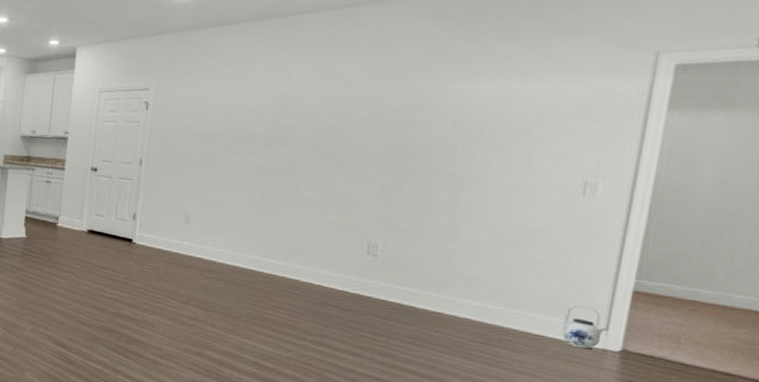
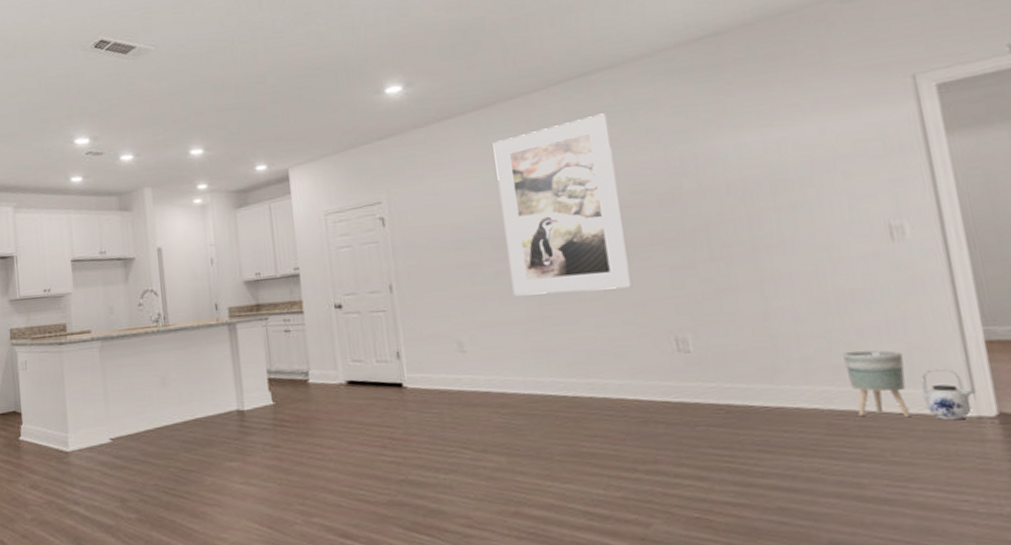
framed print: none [242,42,365,195] -> present [493,113,633,296]
planter: none [502,279,558,340] -> present [843,350,911,418]

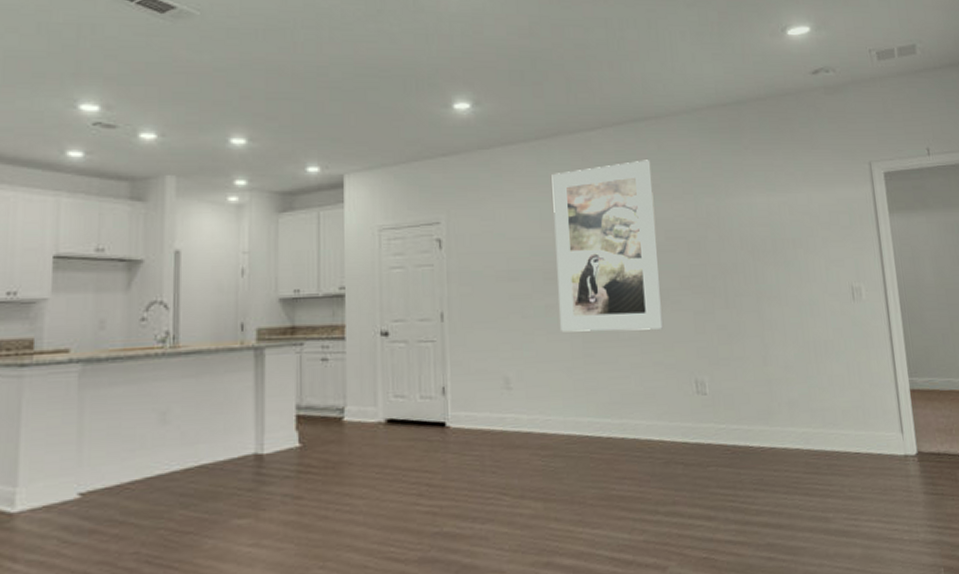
planter: present [843,350,911,418] -> none [818,395,862,457]
teapot: present [921,368,975,421] -> none [869,412,903,459]

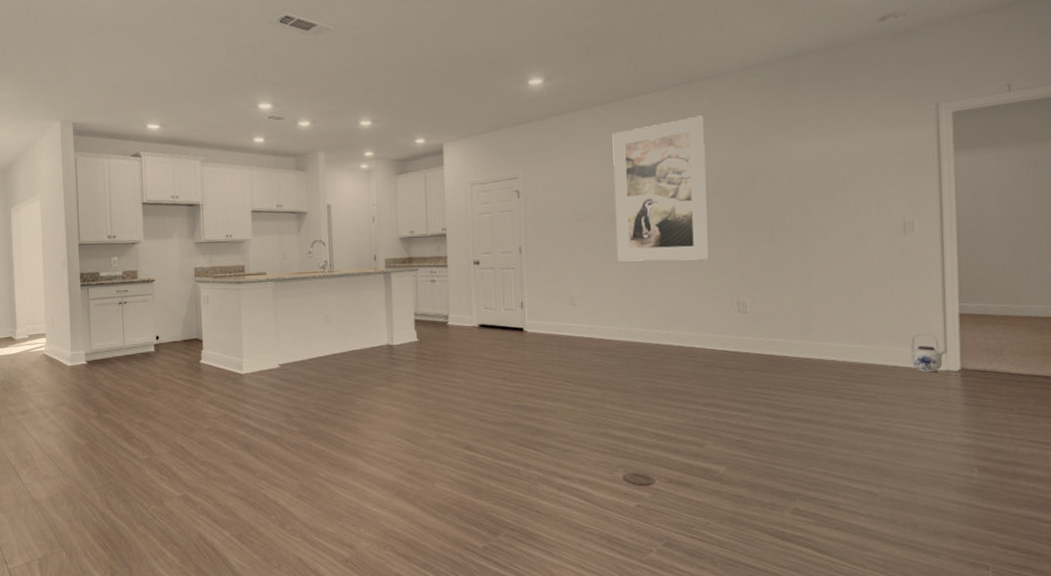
teapot: none [869,412,903,459] -> present [910,333,947,373]

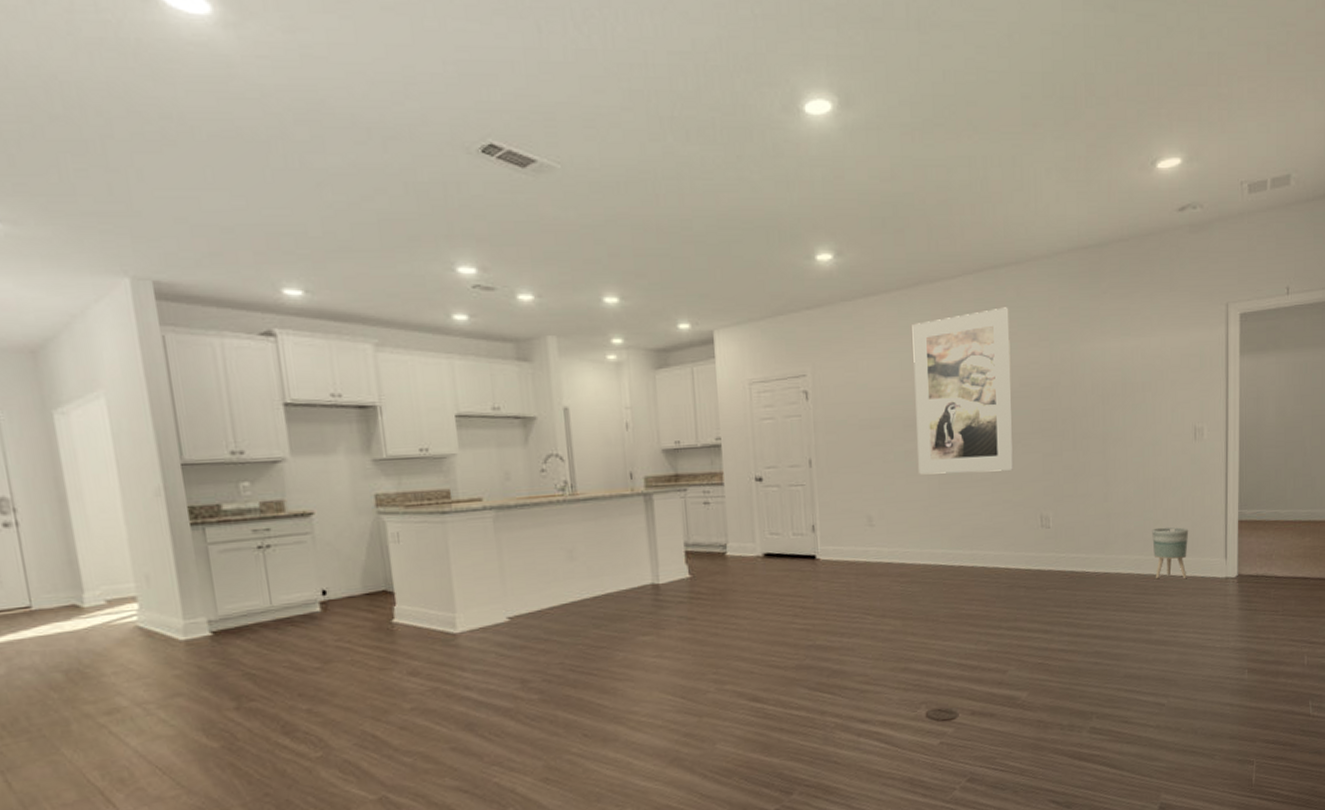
planter: none [858,317,901,370] -> present [1152,527,1189,580]
teapot: present [910,333,947,373] -> none [1196,541,1227,581]

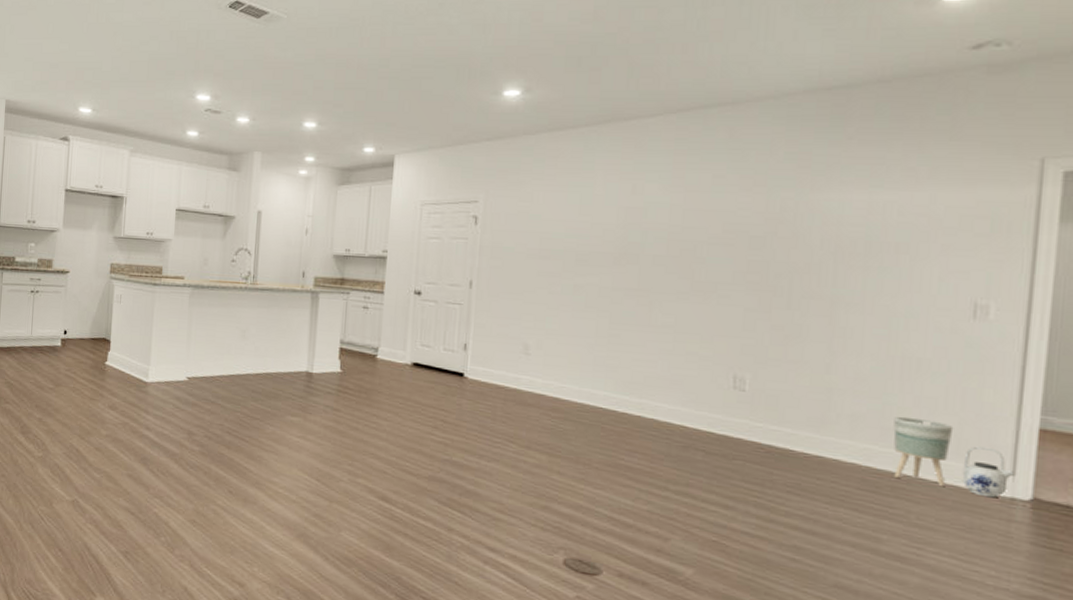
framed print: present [912,307,1014,475] -> none [587,148,718,321]
teapot: none [1196,541,1227,581] -> present [962,446,1015,499]

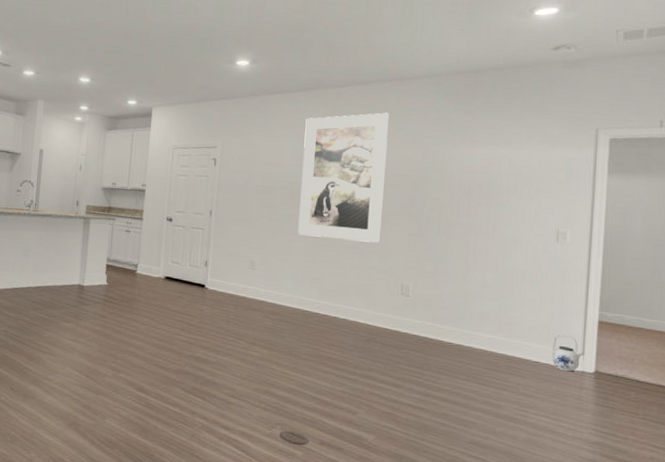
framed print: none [587,148,718,321] -> present [298,112,390,243]
planter: present [893,416,954,488] -> none [507,313,546,365]

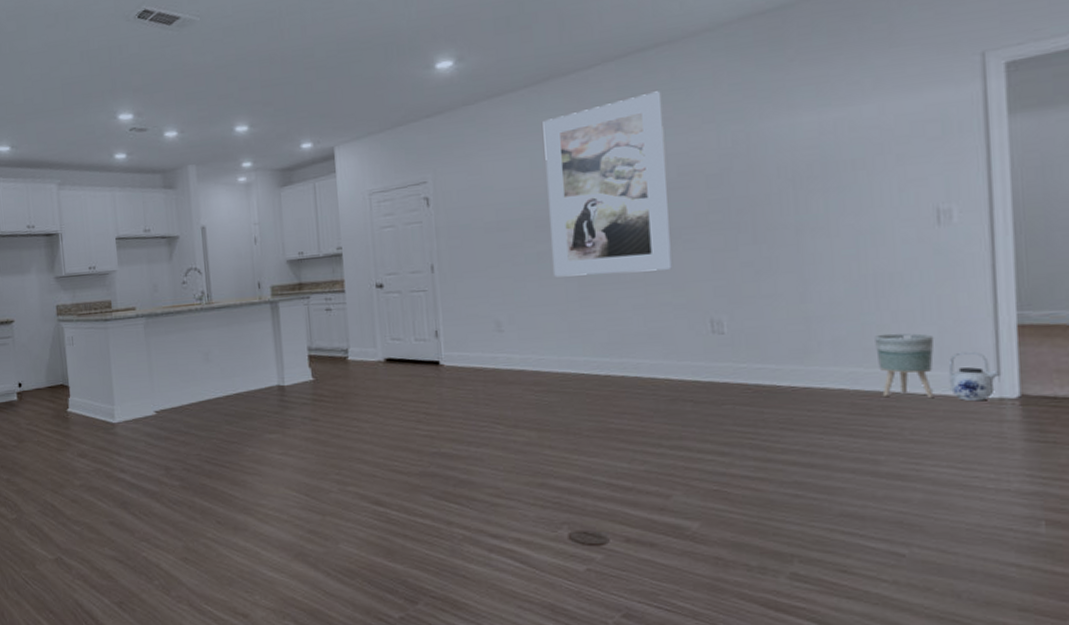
planter: none [507,313,546,365] -> present [875,333,935,399]

